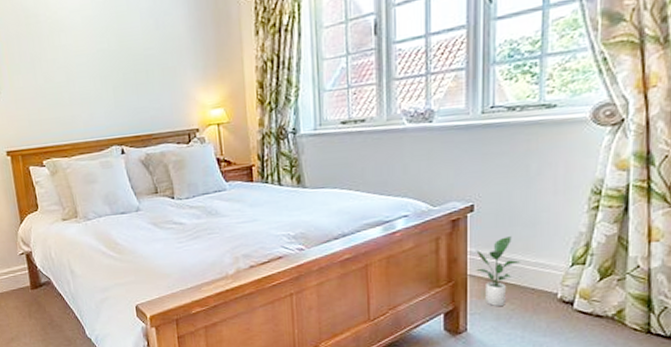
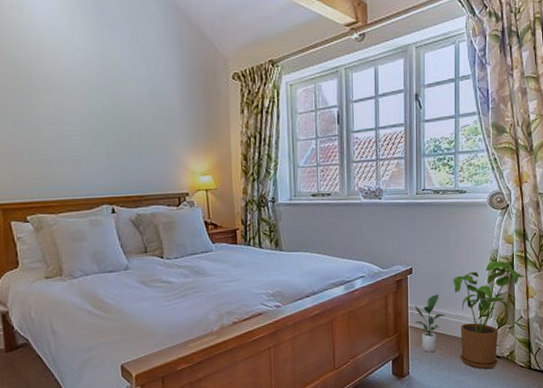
house plant: none [533,193,649,331] -> present [453,260,526,369]

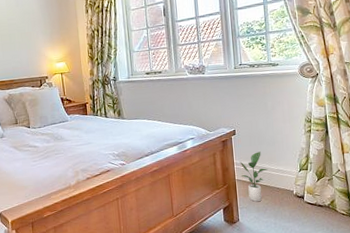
house plant: present [453,260,526,369] -> none [272,121,340,217]

